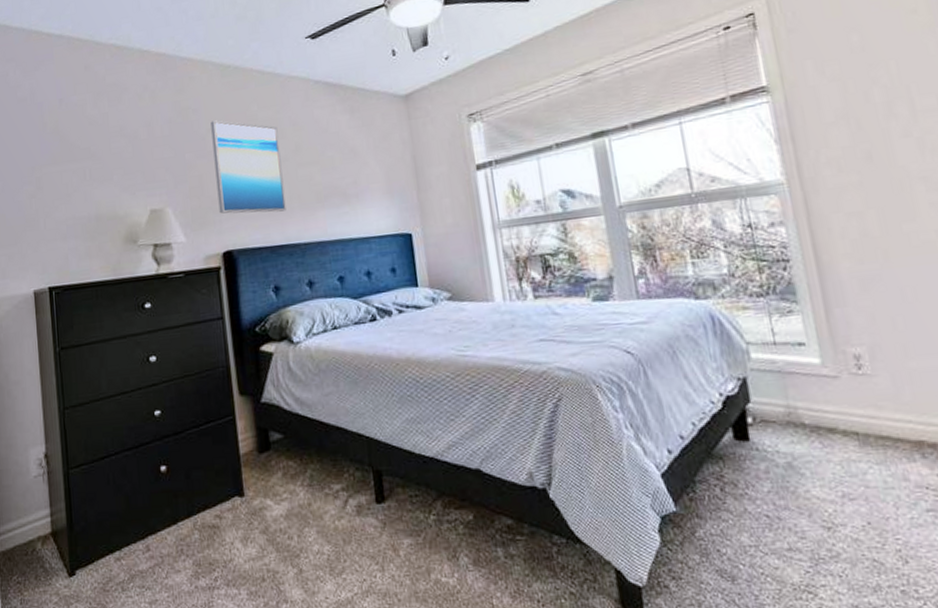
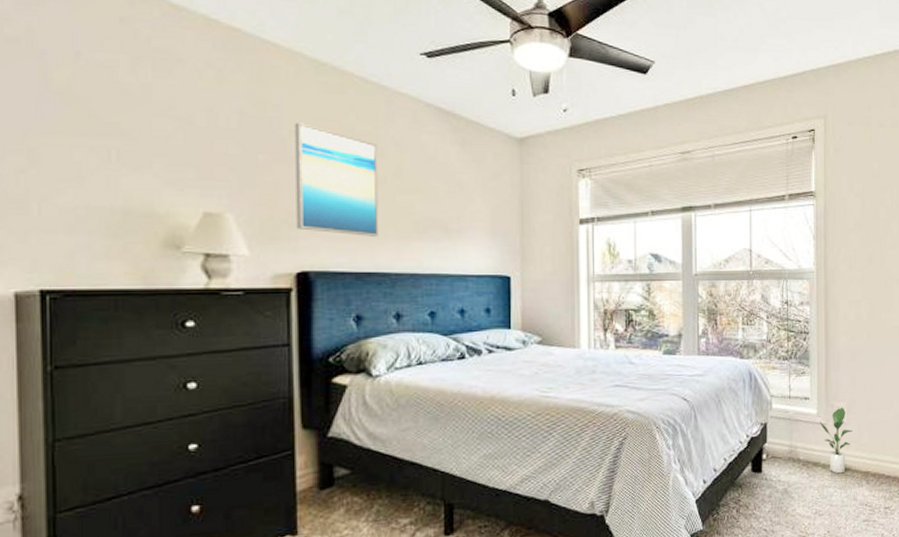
potted plant: none [826,353,885,444] -> present [819,407,853,474]

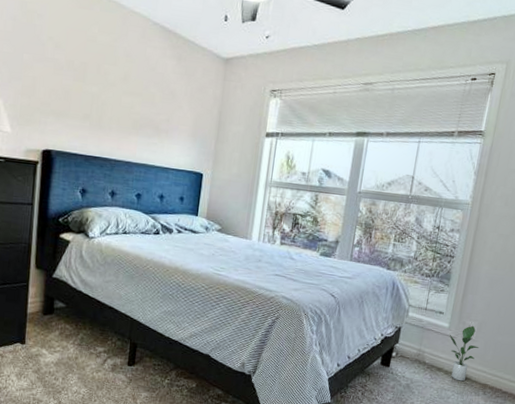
wall art: present [295,122,379,237] -> none [46,30,112,129]

